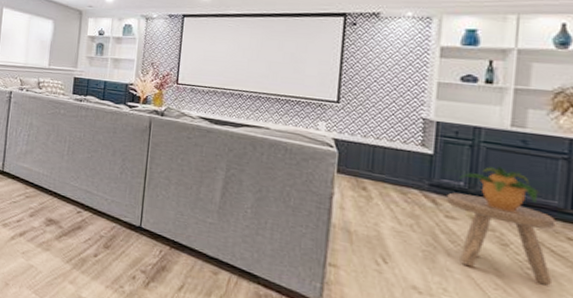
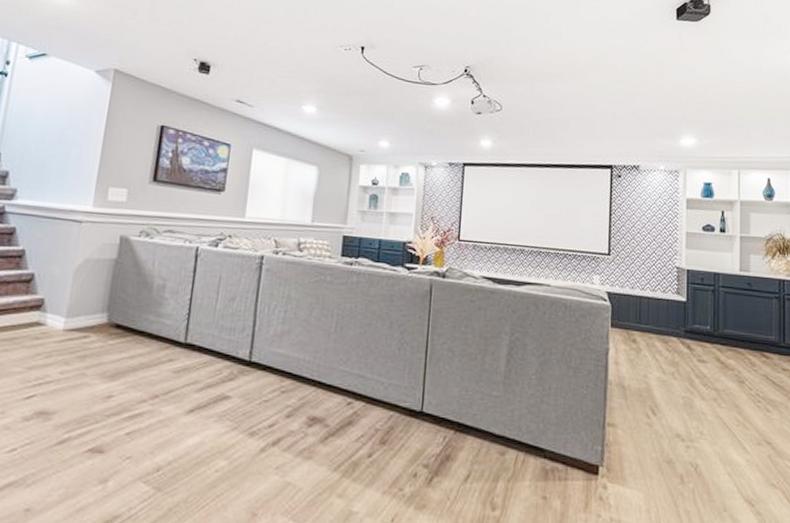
stool: present [447,192,556,285] -> none [698,337,776,414]
potted plant: present [460,166,539,212] -> none [707,309,762,350]

